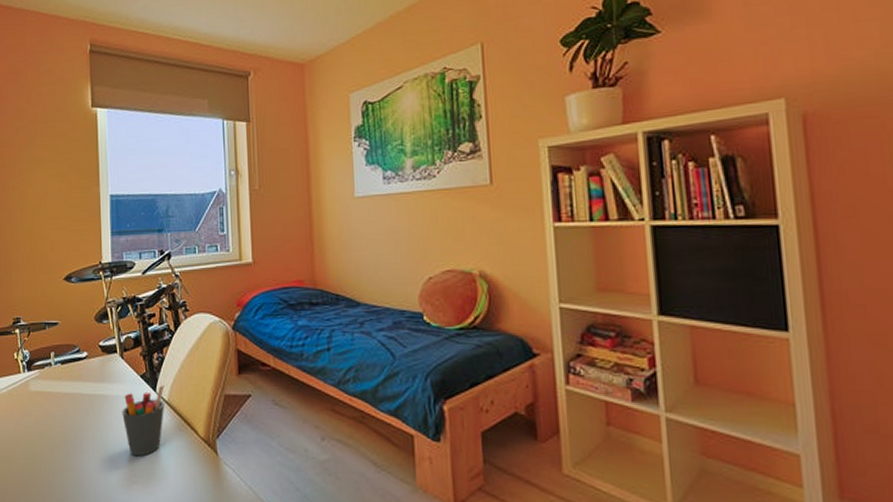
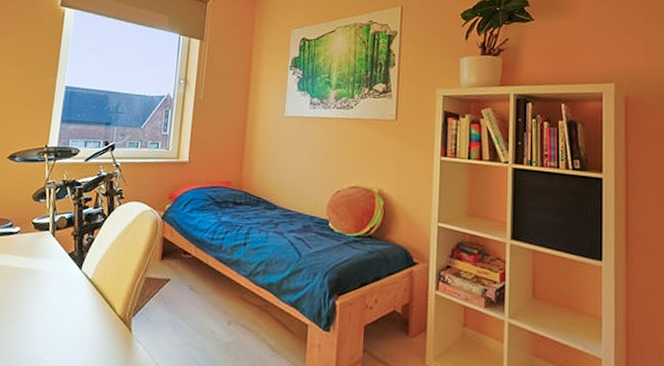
pen holder: present [122,384,165,457] -> none [44,263,91,330]

